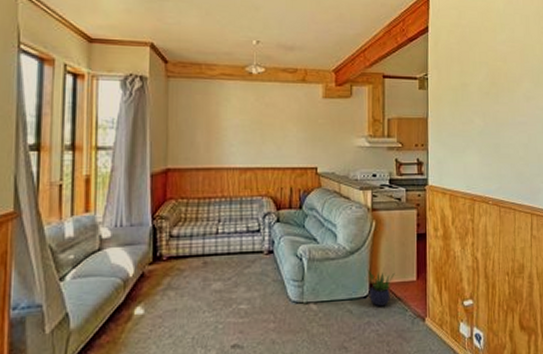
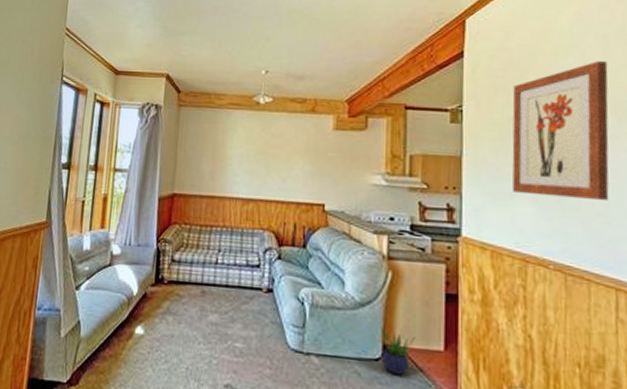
wall art: none [464,37,529,148] -> present [512,61,609,202]

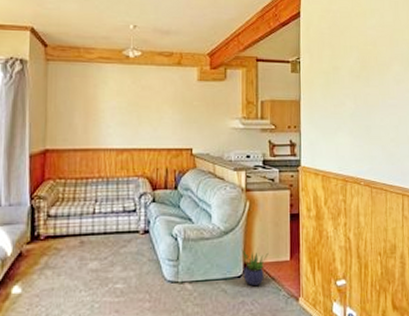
wall art: present [512,61,609,202] -> none [335,22,398,130]

